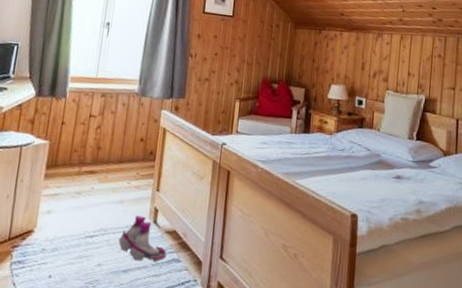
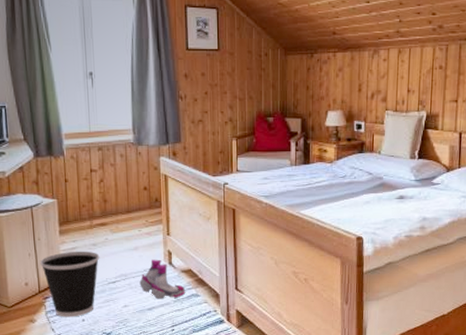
wastebasket: none [17,197,82,272] -> present [40,251,100,317]

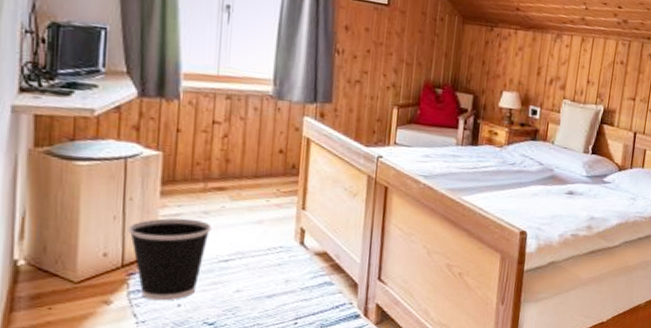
boots: present [139,259,186,299] -> none [260,236,318,286]

